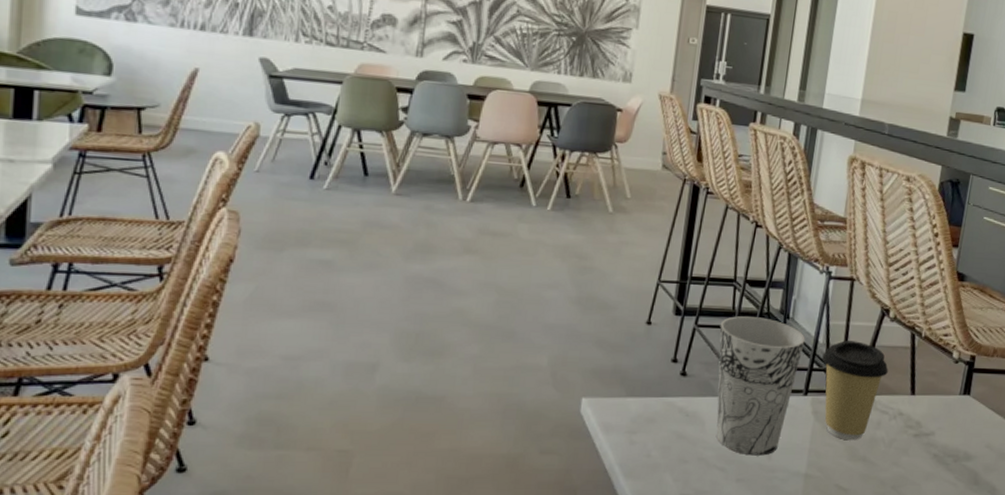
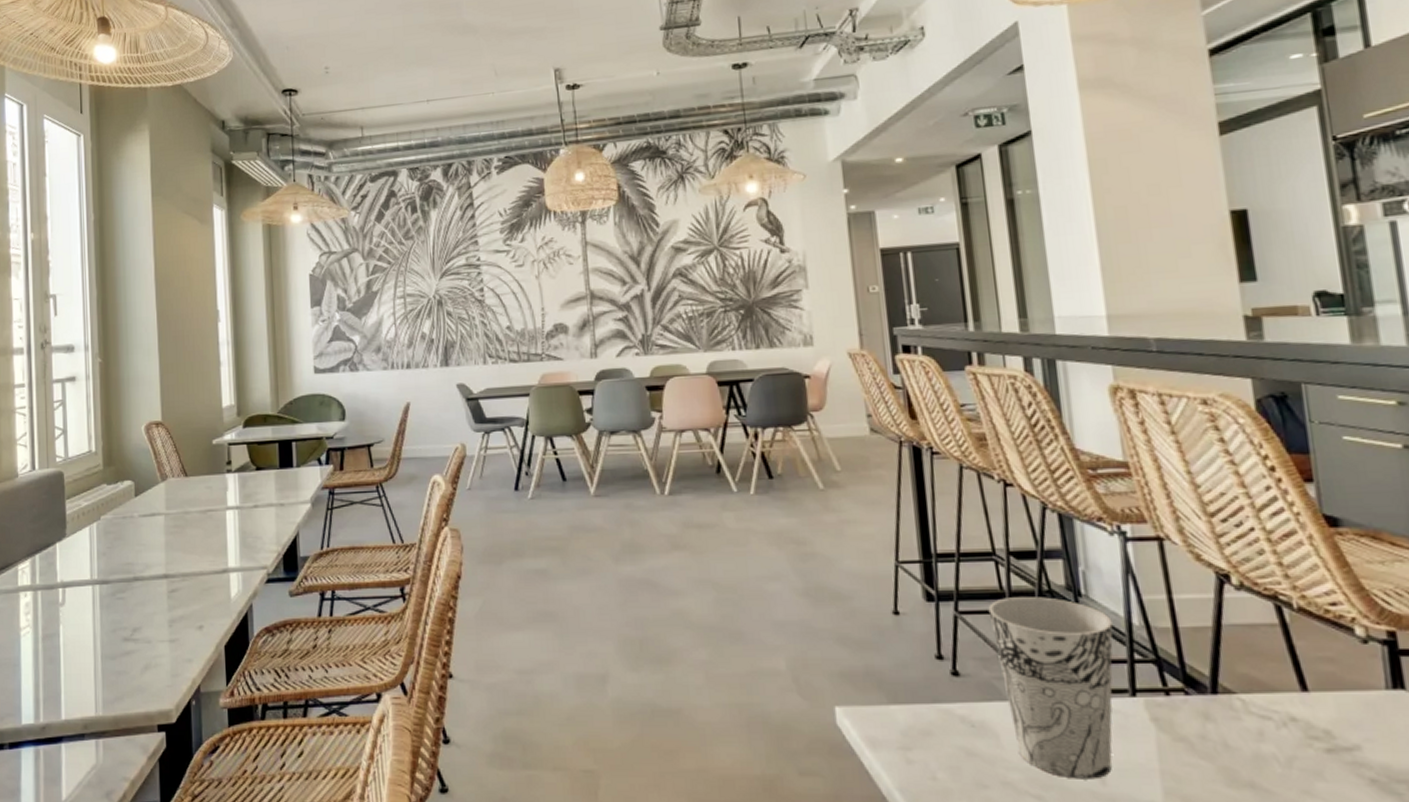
coffee cup: present [822,340,888,441] -> none [1144,620,1254,759]

